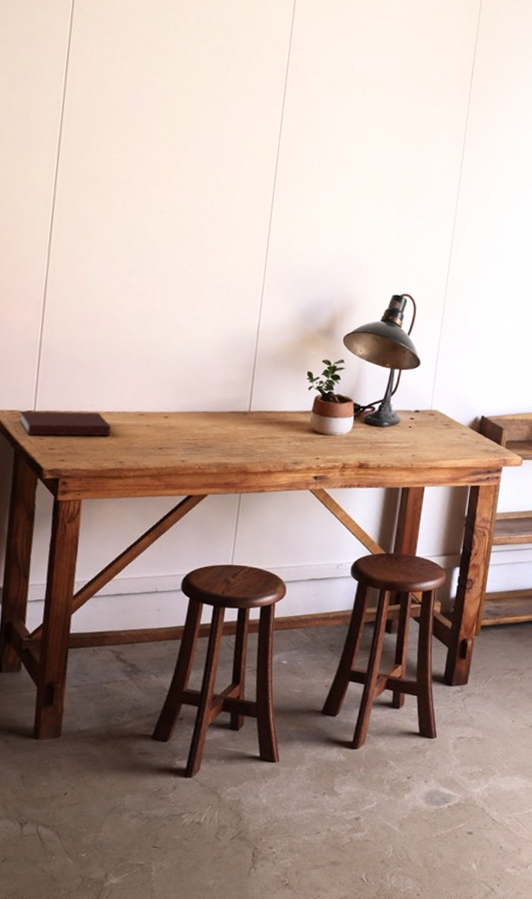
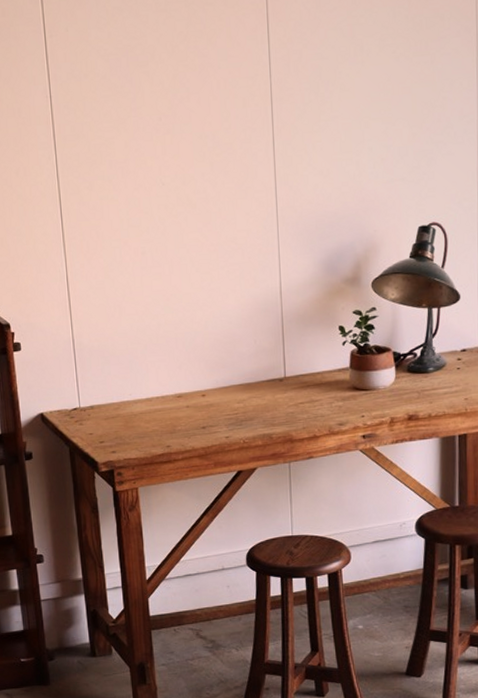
notebook: present [18,411,112,436] -> none [66,400,154,432]

